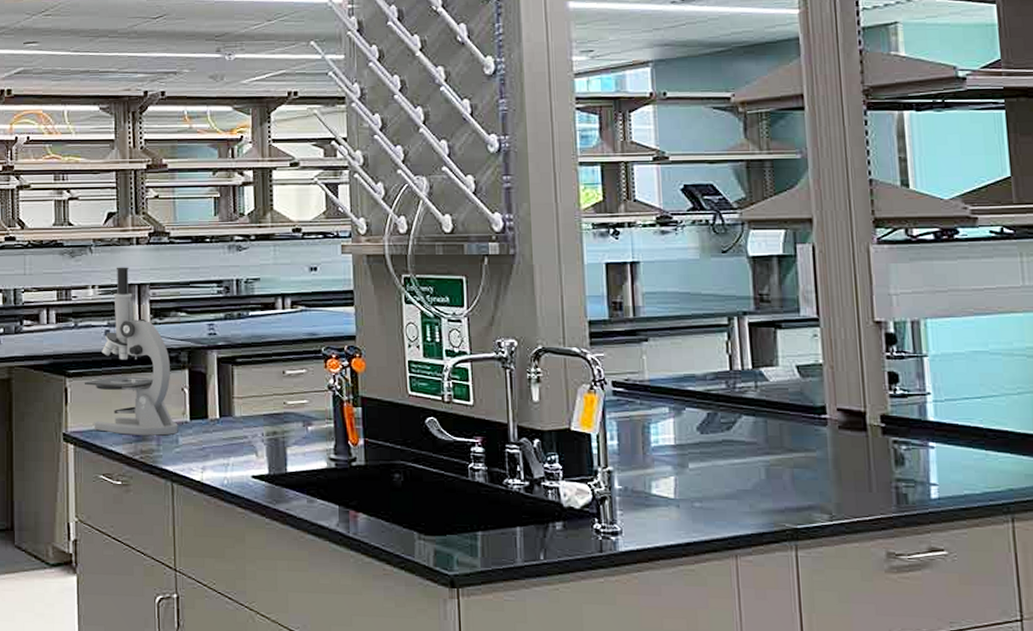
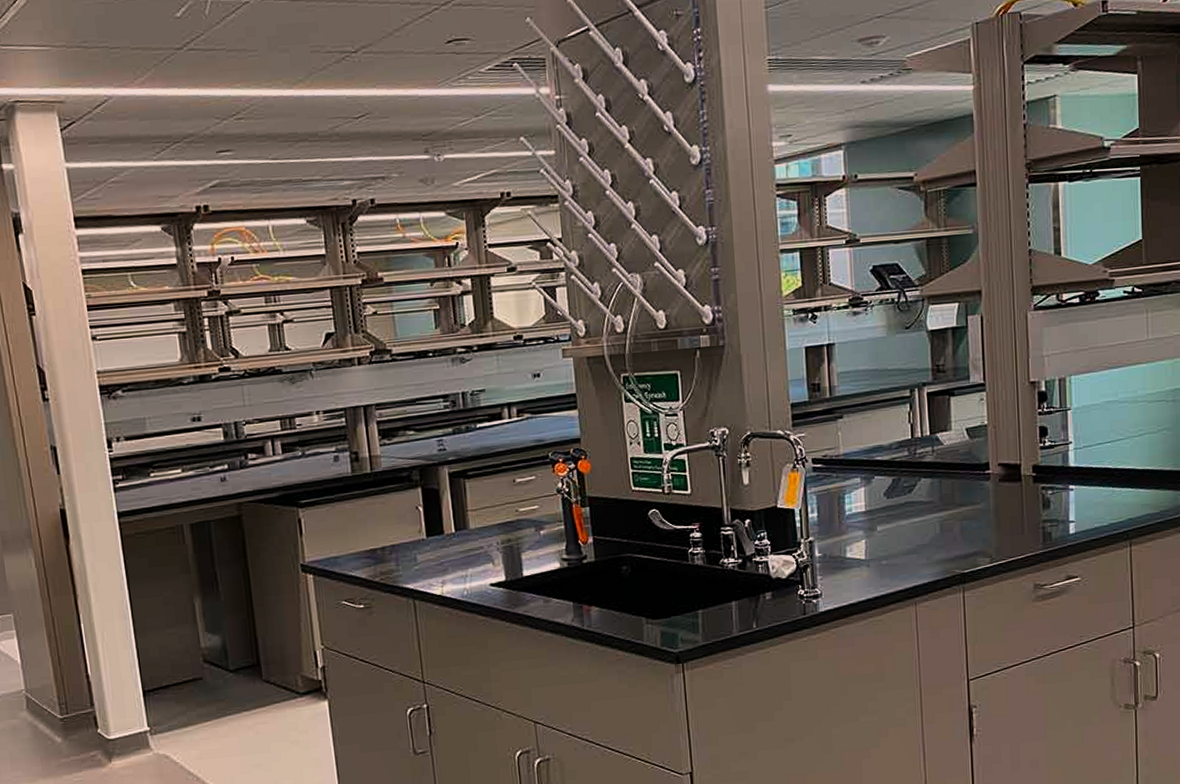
microscope: present [85,267,178,437] -> none [318,389,416,559]

